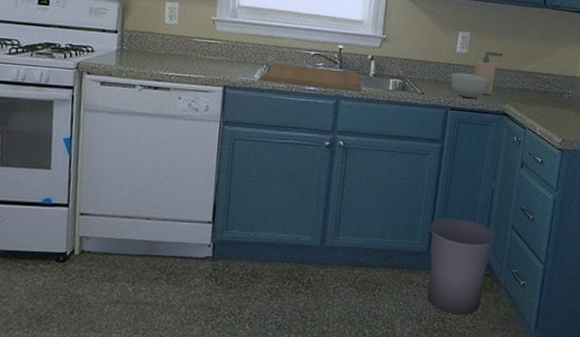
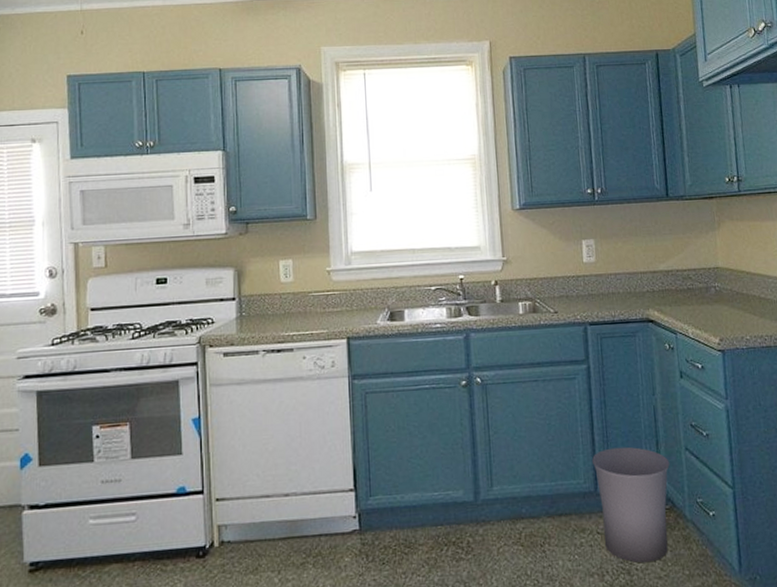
chopping board: present [258,64,362,93] -> none [381,301,491,327]
bowl: present [450,72,491,99] -> none [582,282,627,310]
soap dispenser: present [474,51,504,95] -> none [606,255,635,302]

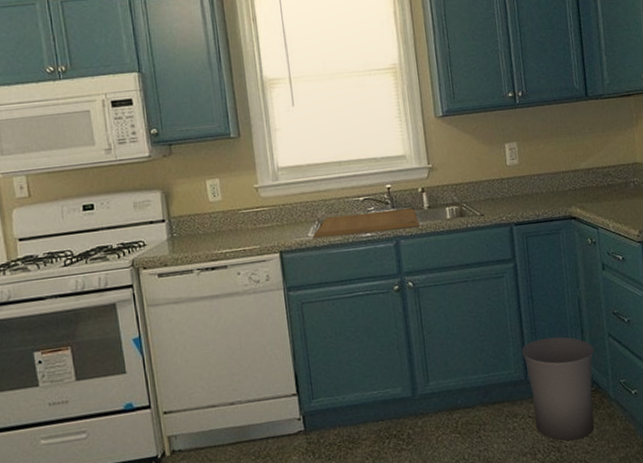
chopping board: none [381,301,491,327] -> present [312,208,420,239]

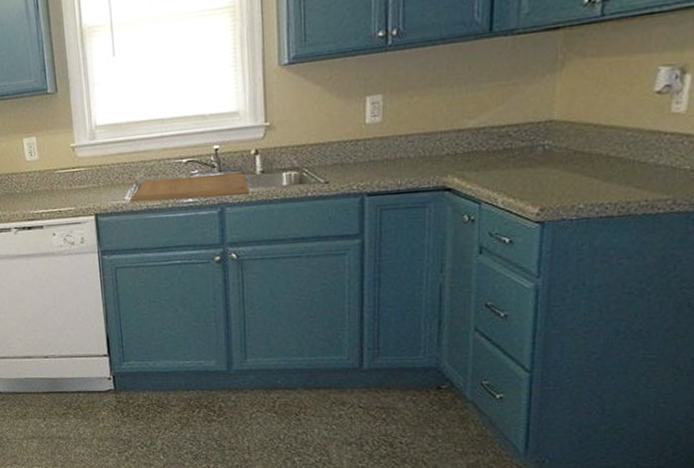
waste bin: present [521,337,595,441] -> none [358,325,453,438]

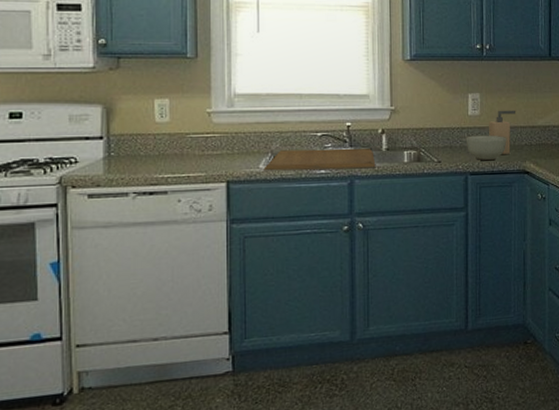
bowl: none [361,145,420,179] -> present [465,135,507,161]
soap dispenser: none [394,110,435,169] -> present [489,110,516,154]

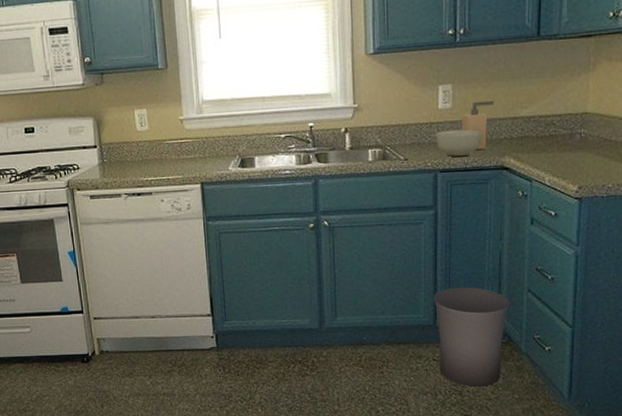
chopping board: present [263,148,376,171] -> none [232,148,340,173]
waste bin: none [464,288,534,392] -> present [432,287,510,387]

